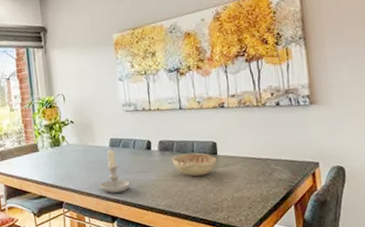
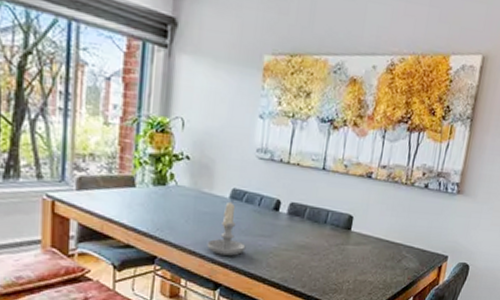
decorative bowl: present [172,152,217,177] -> none [300,222,349,252]

